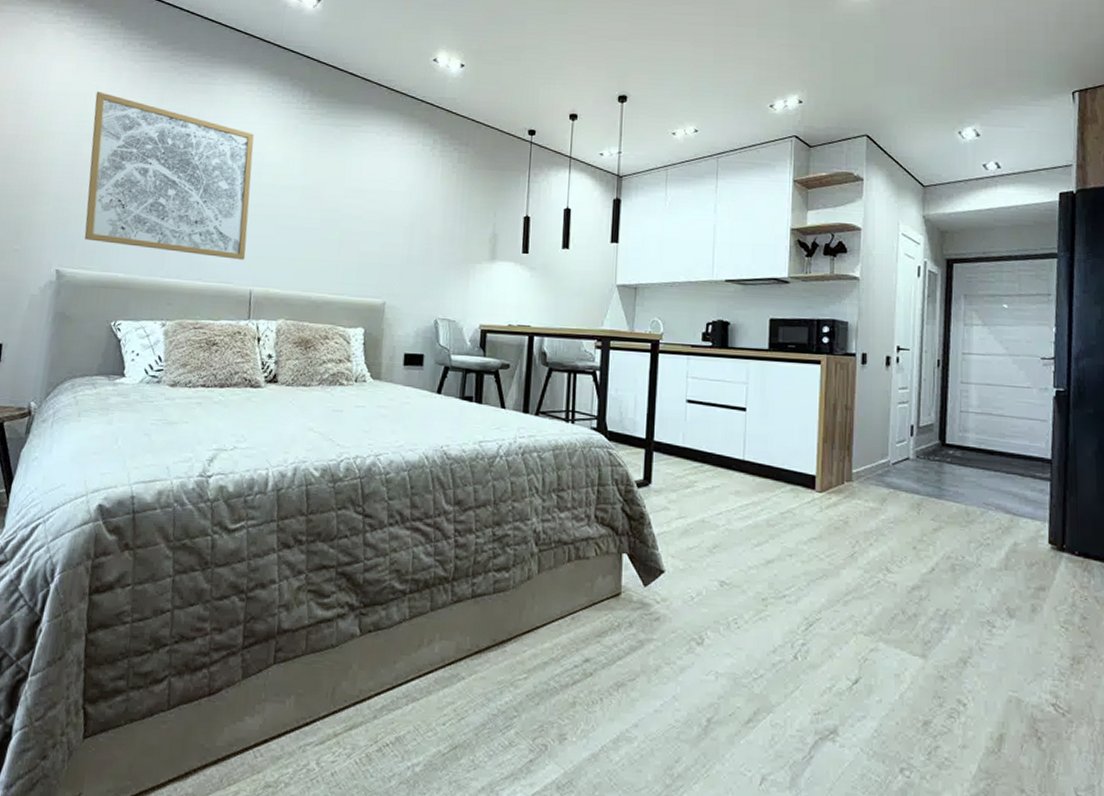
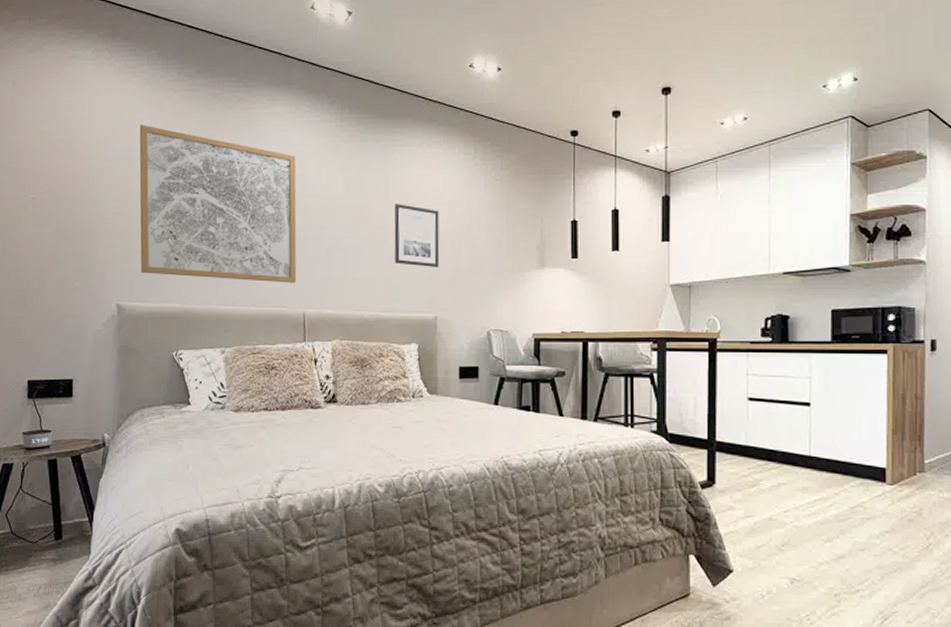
wall art: none [346,188,395,255] -> present [394,204,440,268]

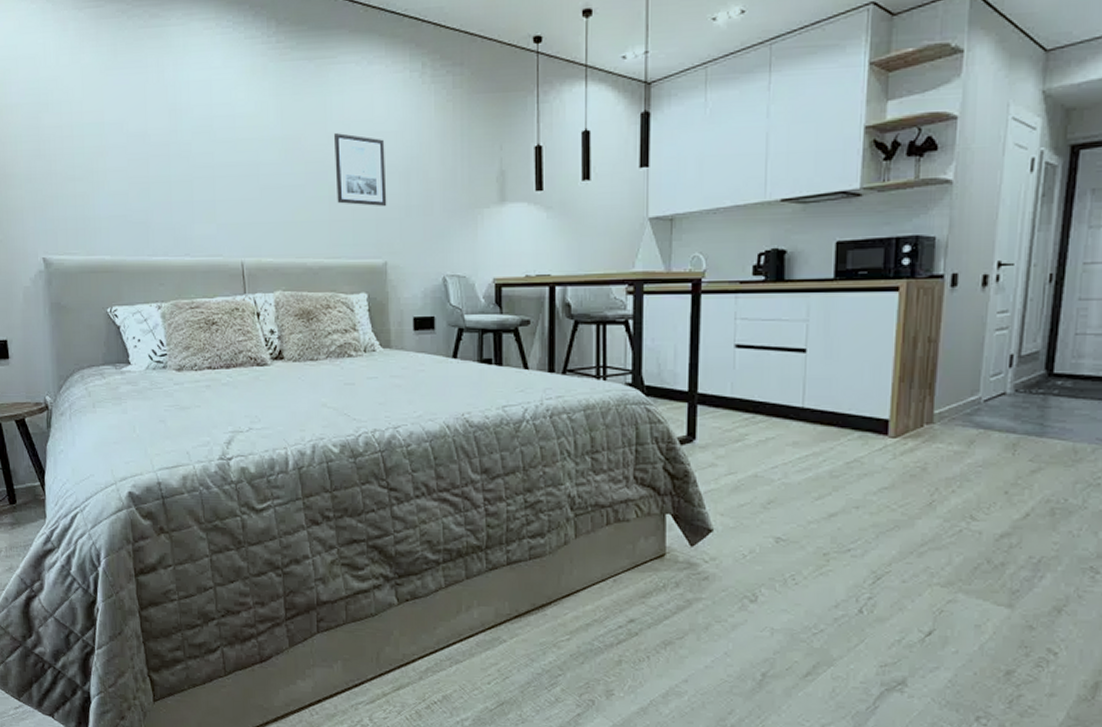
wall art: present [139,125,297,283] -> none [45,51,232,229]

